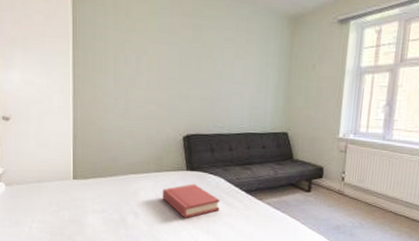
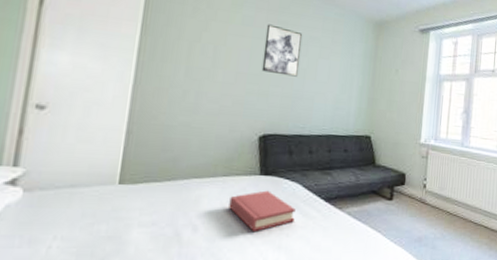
wall art: none [181,29,217,79] -> present [261,24,303,77]

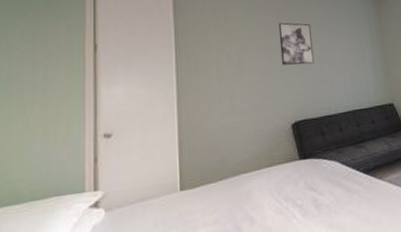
hardback book: present [229,190,296,233] -> none [277,173,340,215]

